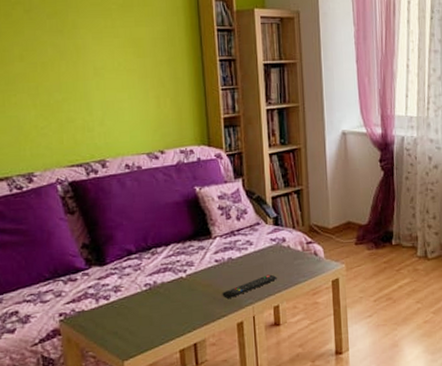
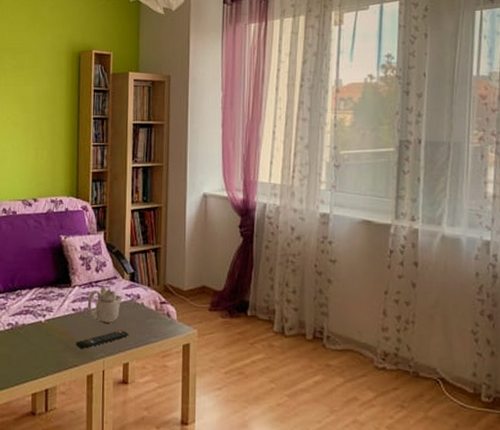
teapot: none [230,233,267,270] -> present [87,286,122,323]

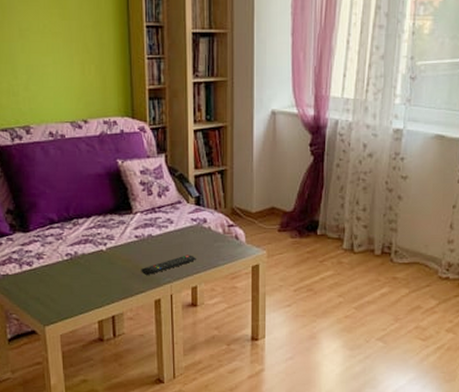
teapot: present [87,286,122,323] -> none [150,211,188,248]

